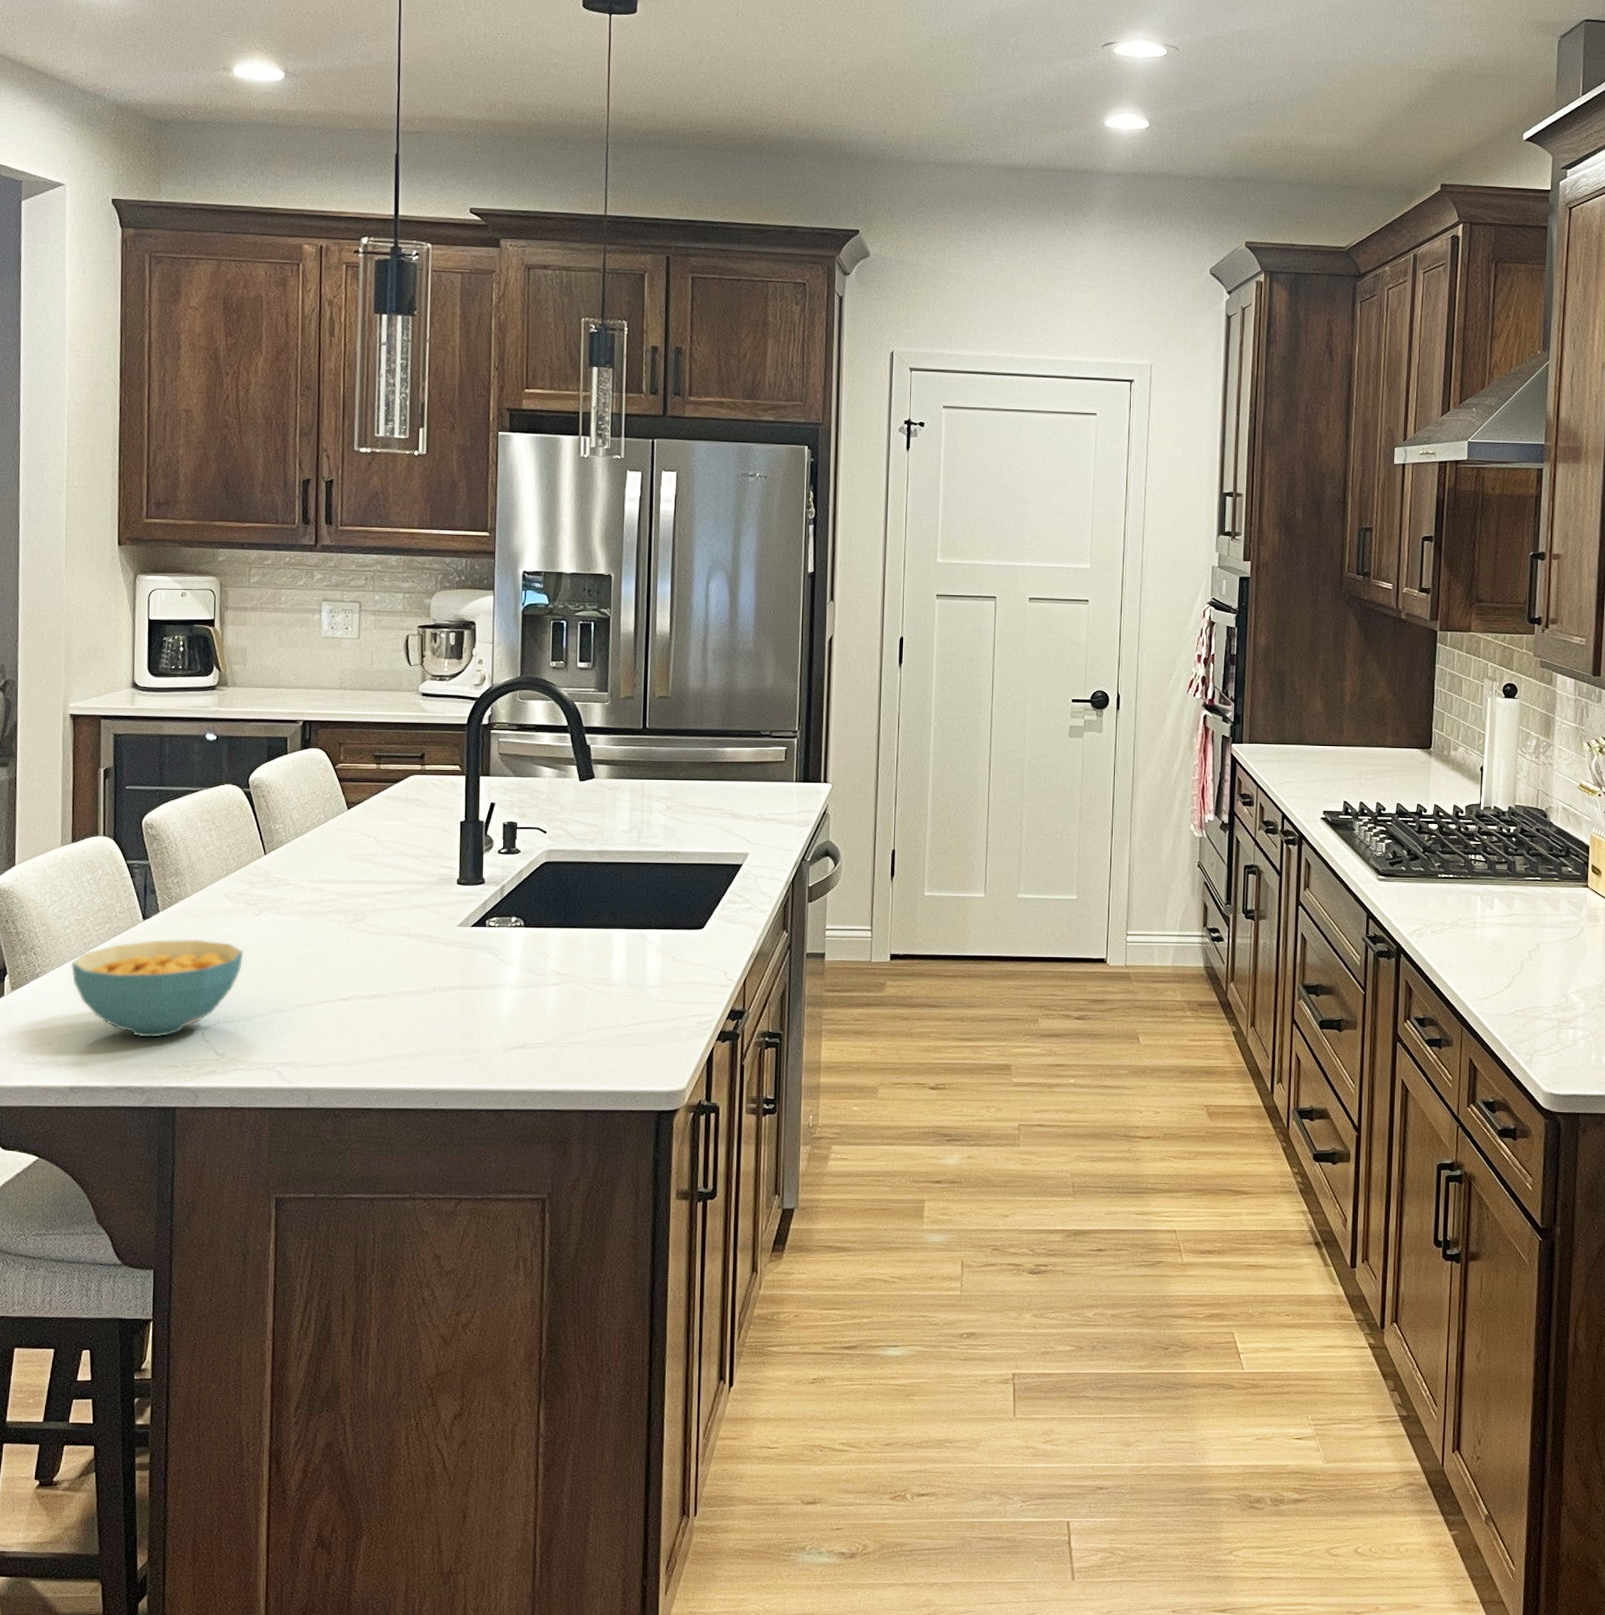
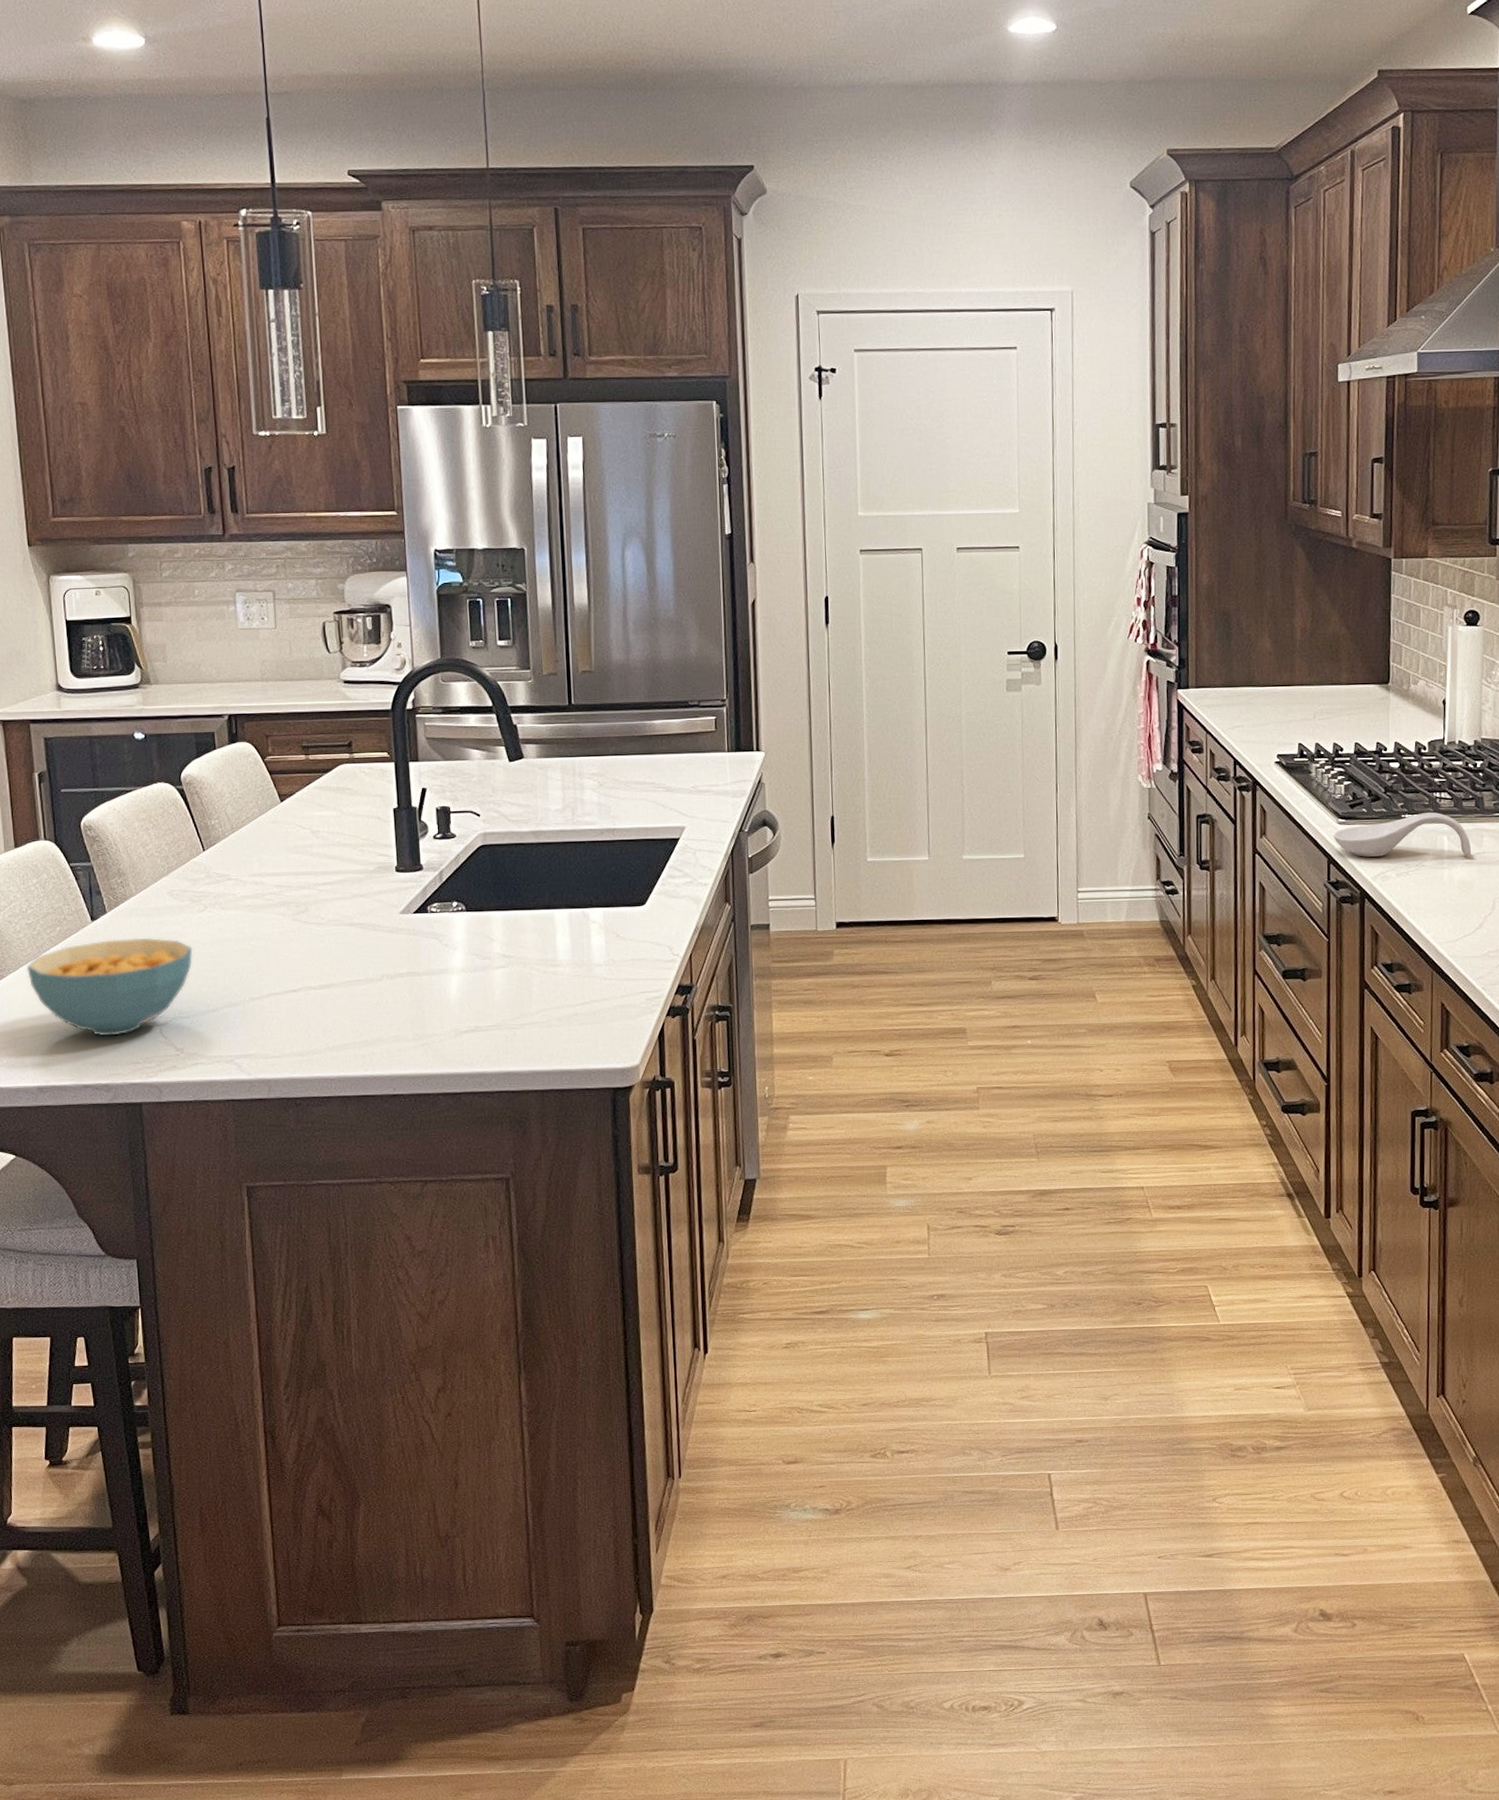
spoon rest: none [1373,873,1503,916] -> present [1333,812,1472,857]

